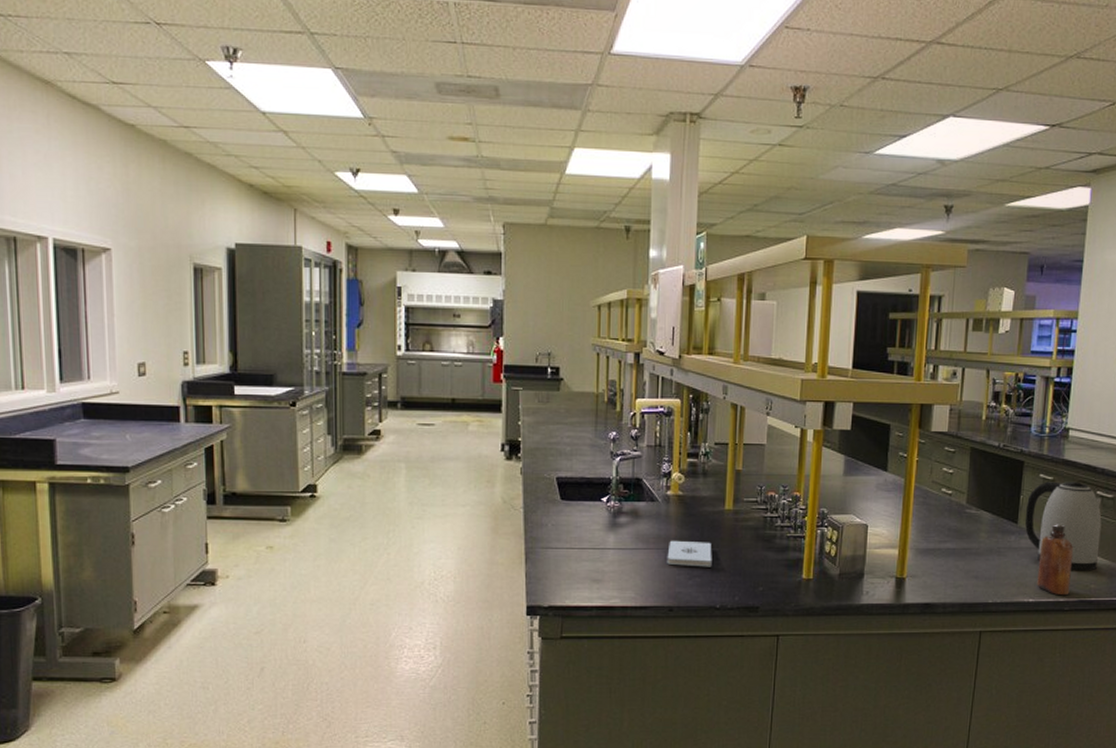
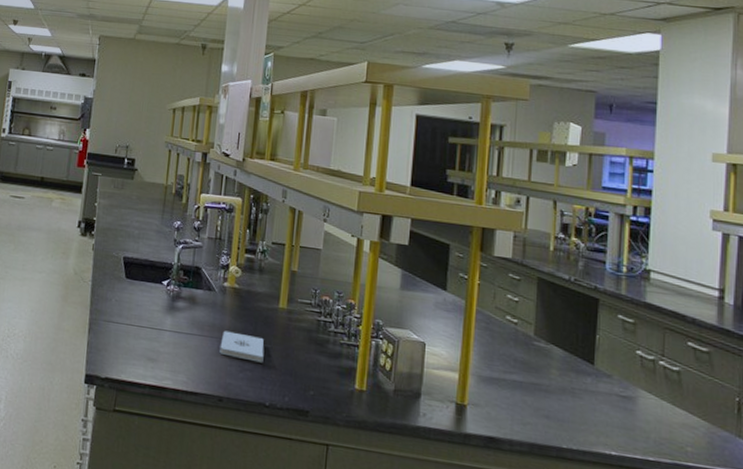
kettle: present [1025,481,1102,571] -> none [602,323,696,431]
flask: present [1037,524,1074,596] -> none [620,371,663,455]

